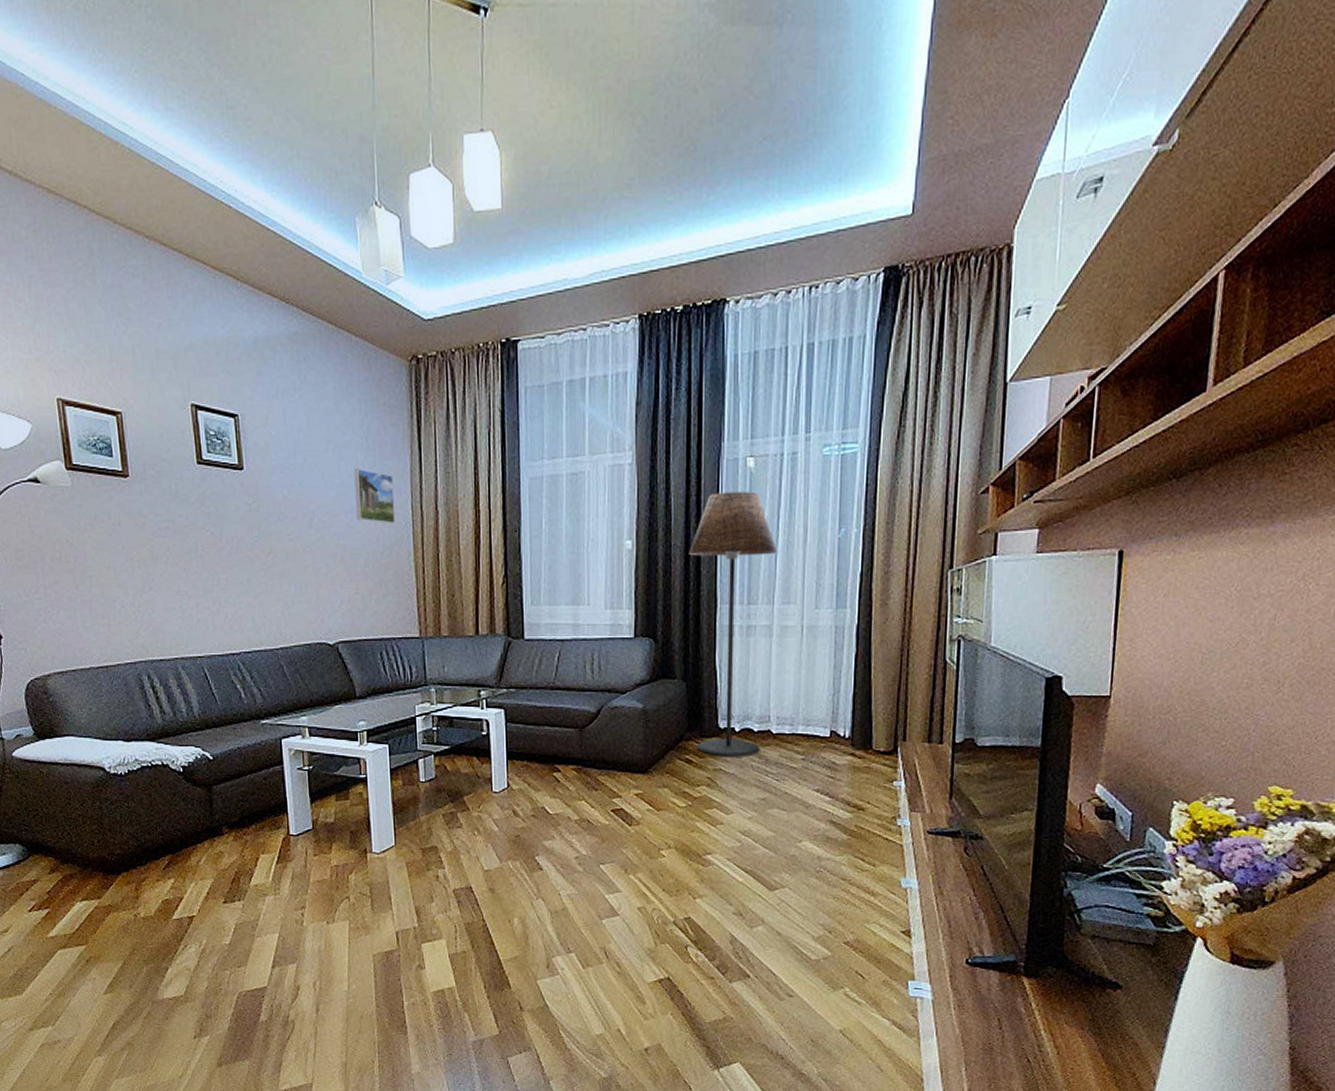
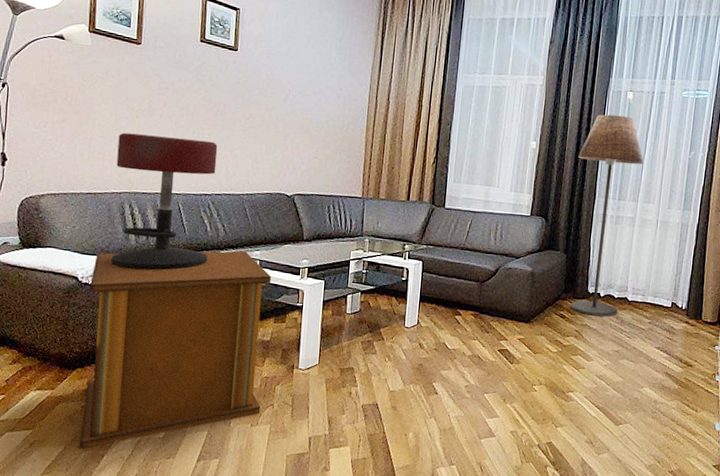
side table: none [119,718,335,964] -> present [79,251,271,450]
bar stool: none [121,588,248,752] -> present [111,132,218,271]
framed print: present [354,469,396,523] -> none [324,62,358,107]

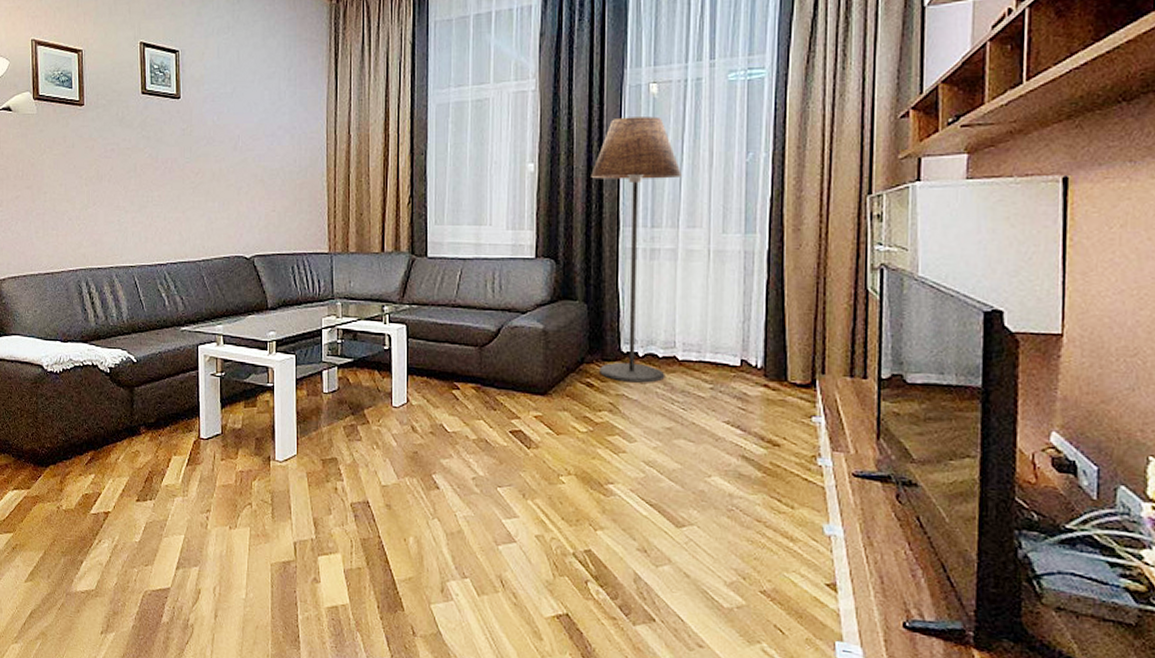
side table: present [79,251,271,450] -> none [55,326,238,555]
bar stool: present [111,132,218,271] -> none [70,204,169,354]

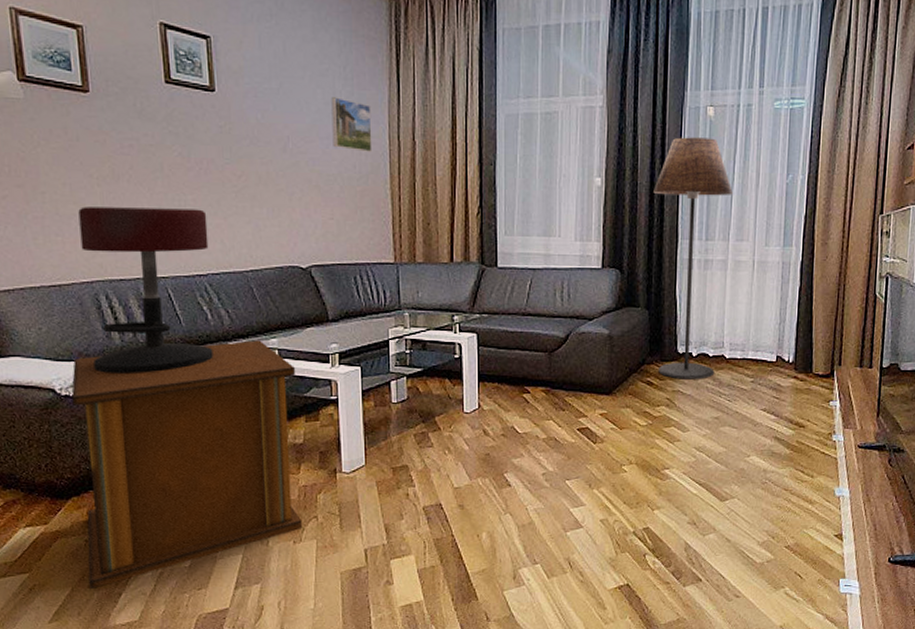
side table: none [55,326,238,555] -> present [71,340,303,590]
bar stool: none [70,204,169,354] -> present [78,207,214,373]
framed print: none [277,97,312,147] -> present [331,97,373,152]

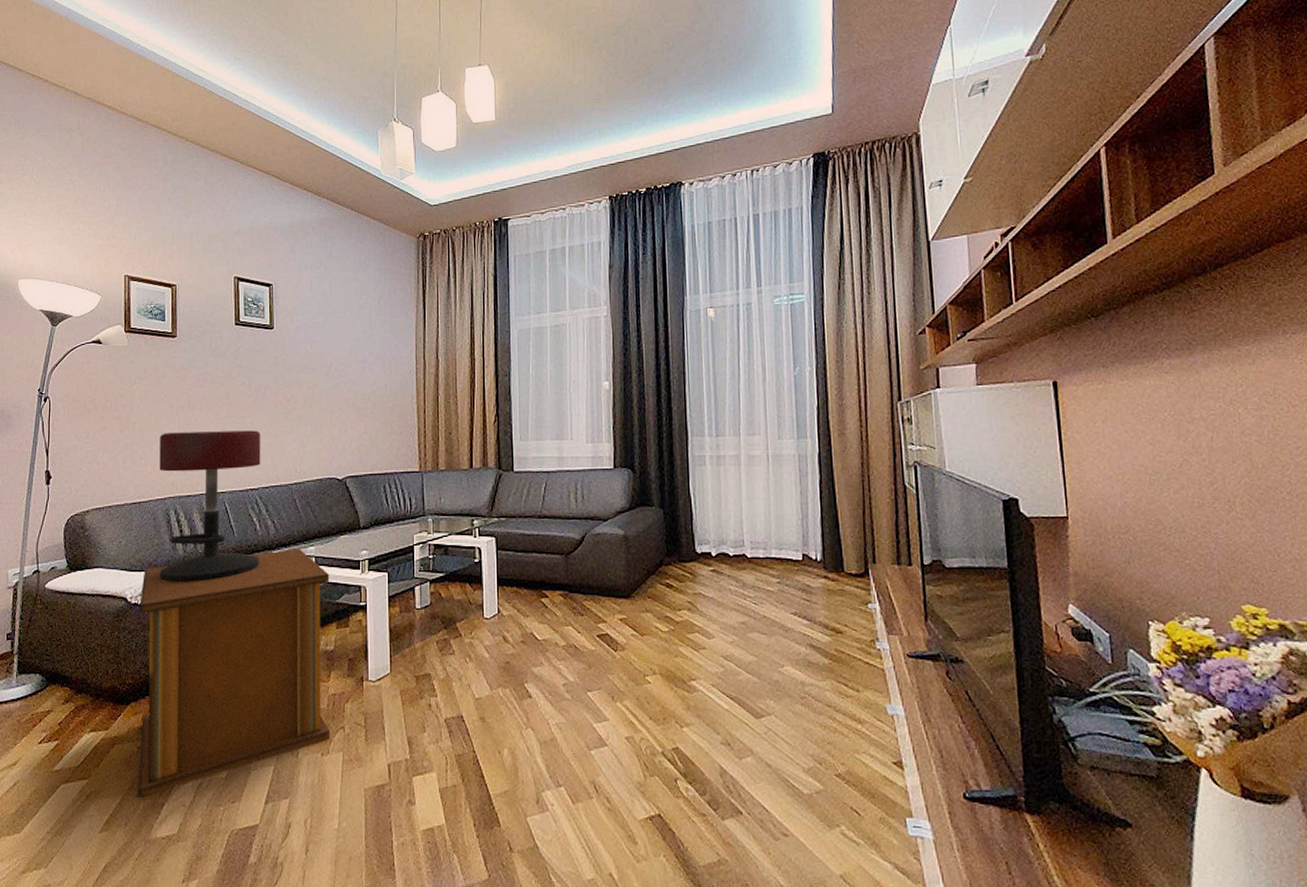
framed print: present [331,97,373,152] -> none [368,326,402,371]
floor lamp: present [653,137,733,380] -> none [660,337,740,581]

